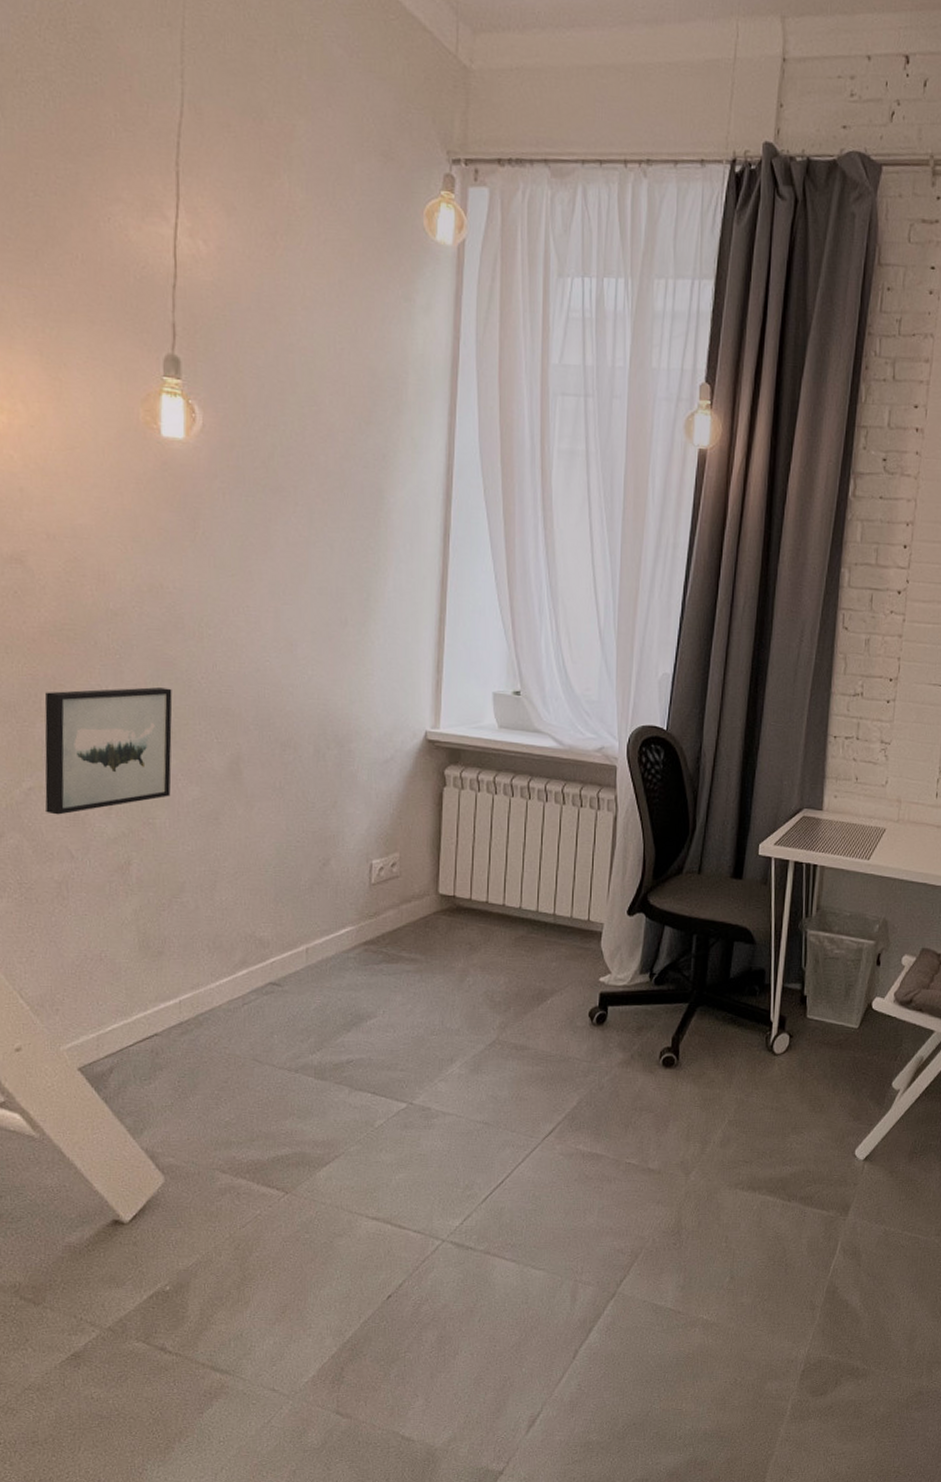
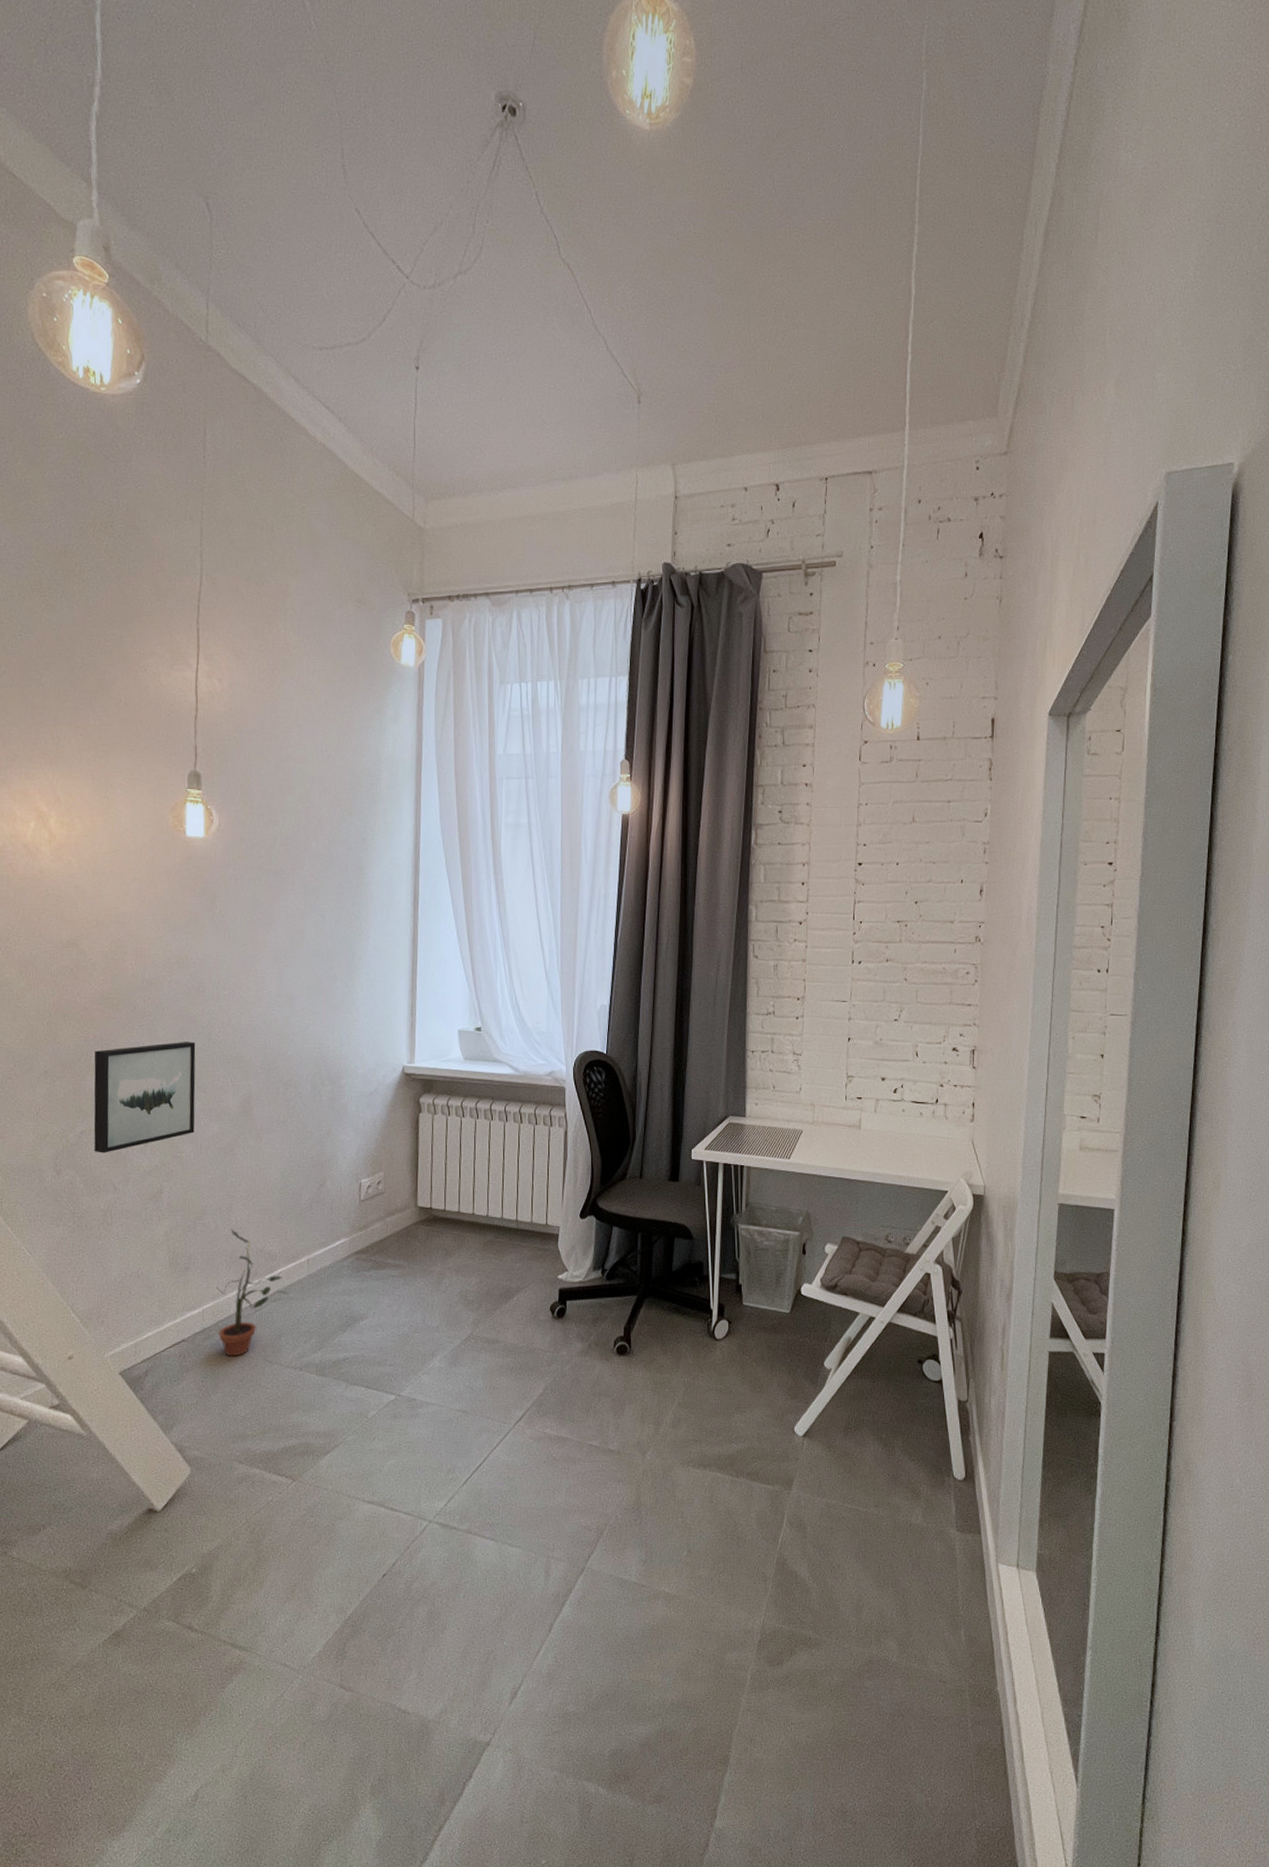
potted plant: none [196,910,276,1055] -> present [216,1229,282,1357]

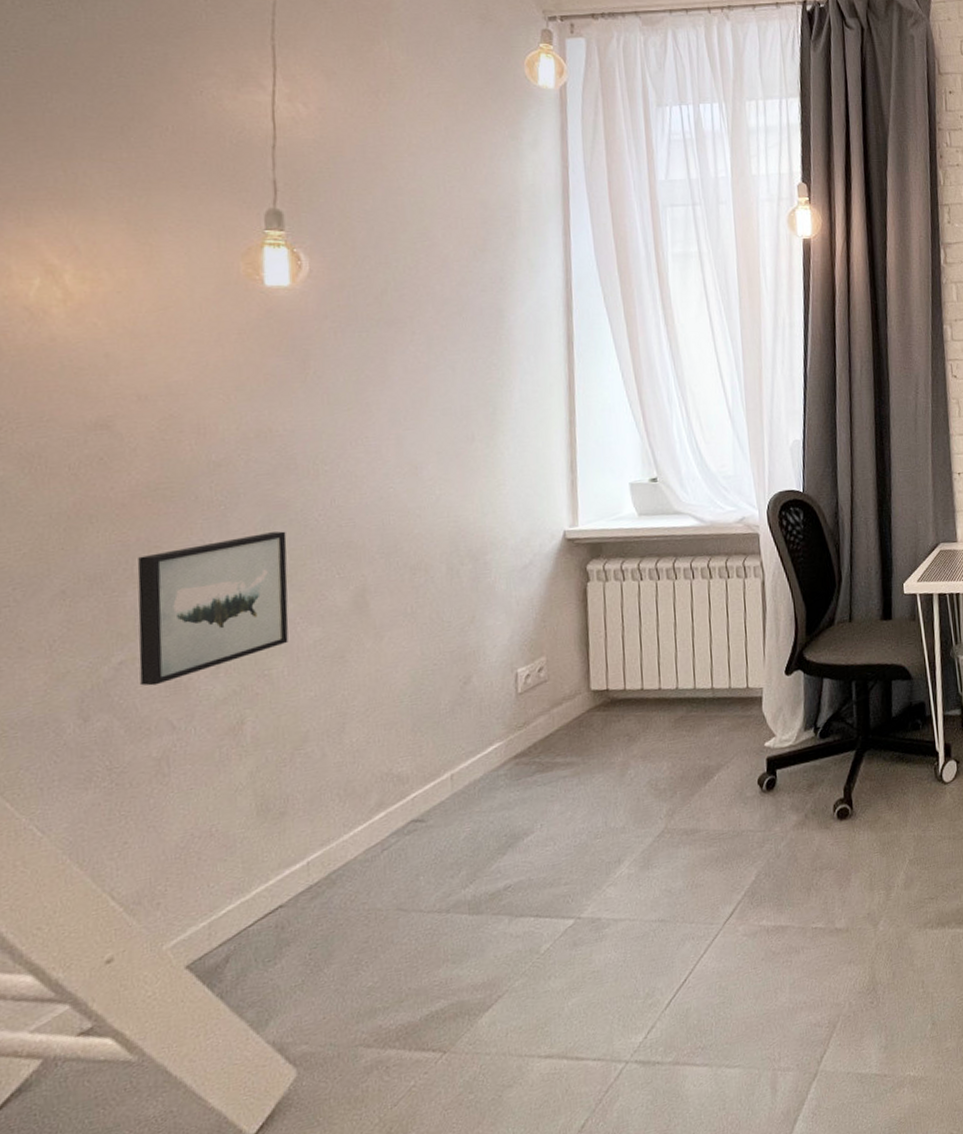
potted plant: present [216,1229,282,1357] -> none [326,754,418,915]

